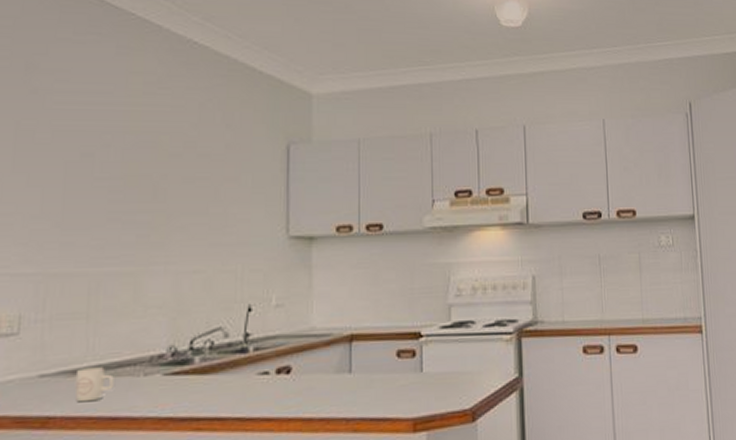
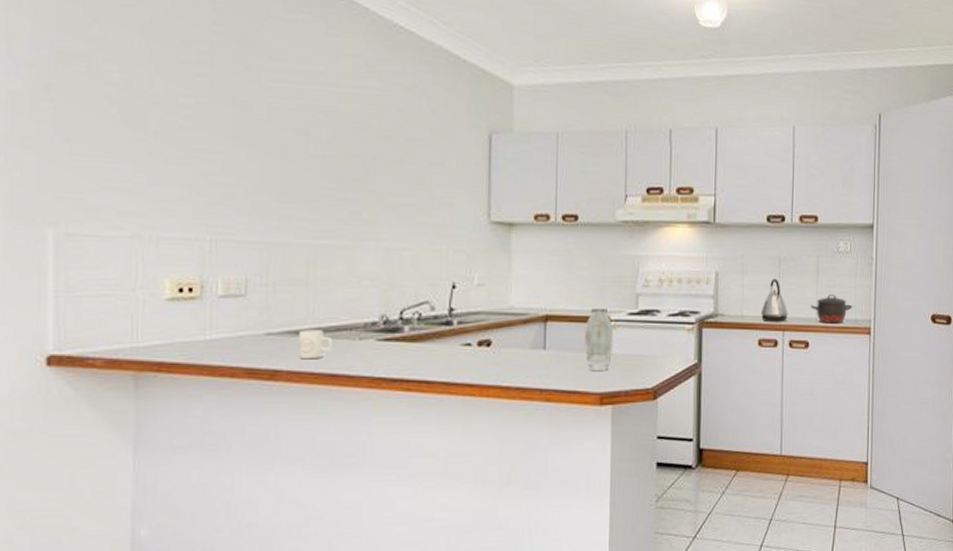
vase: none [394,323,426,395] -> present [585,308,614,372]
kettle: none [583,279,613,326] -> present [760,278,789,322]
cooking pot: none [636,292,681,325] -> present [811,294,853,324]

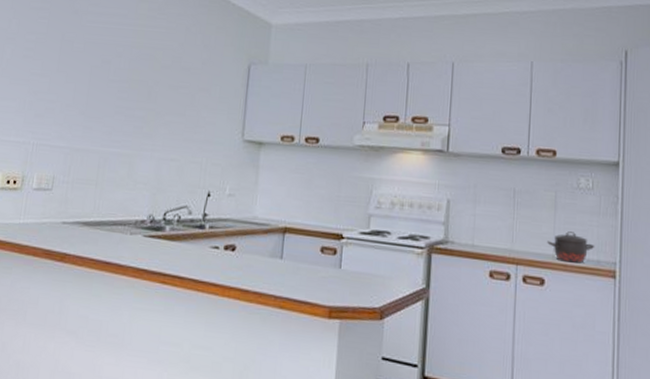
mug: present [298,330,332,360] -> none [83,222,110,248]
vase: present [585,308,614,372] -> none [317,225,346,286]
kettle: present [760,278,789,322] -> none [492,210,523,256]

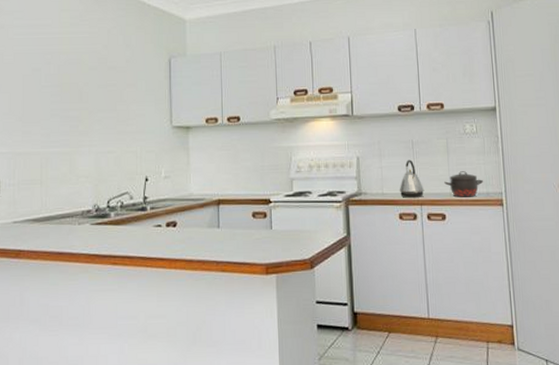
kettle: none [492,210,523,256] -> present [399,159,425,198]

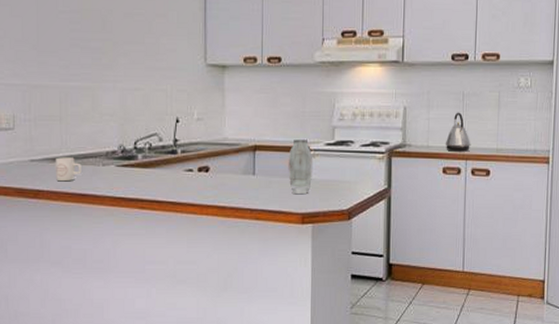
mug: none [35,218,59,241] -> present [55,157,82,182]
vase: none [250,192,274,246] -> present [288,140,313,195]
cooking pot: present [444,171,484,198] -> none [492,126,533,154]

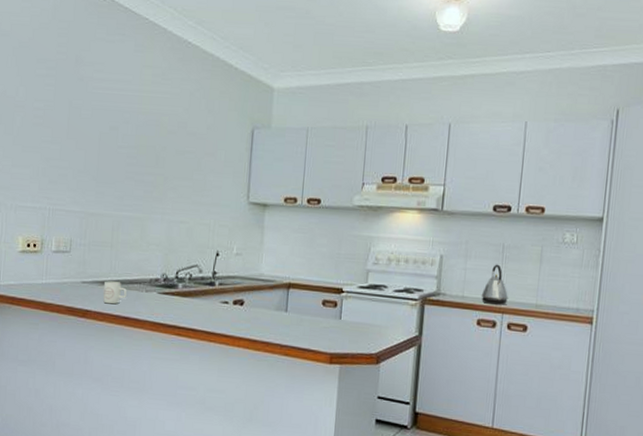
vase: present [288,140,313,195] -> none [319,280,345,335]

